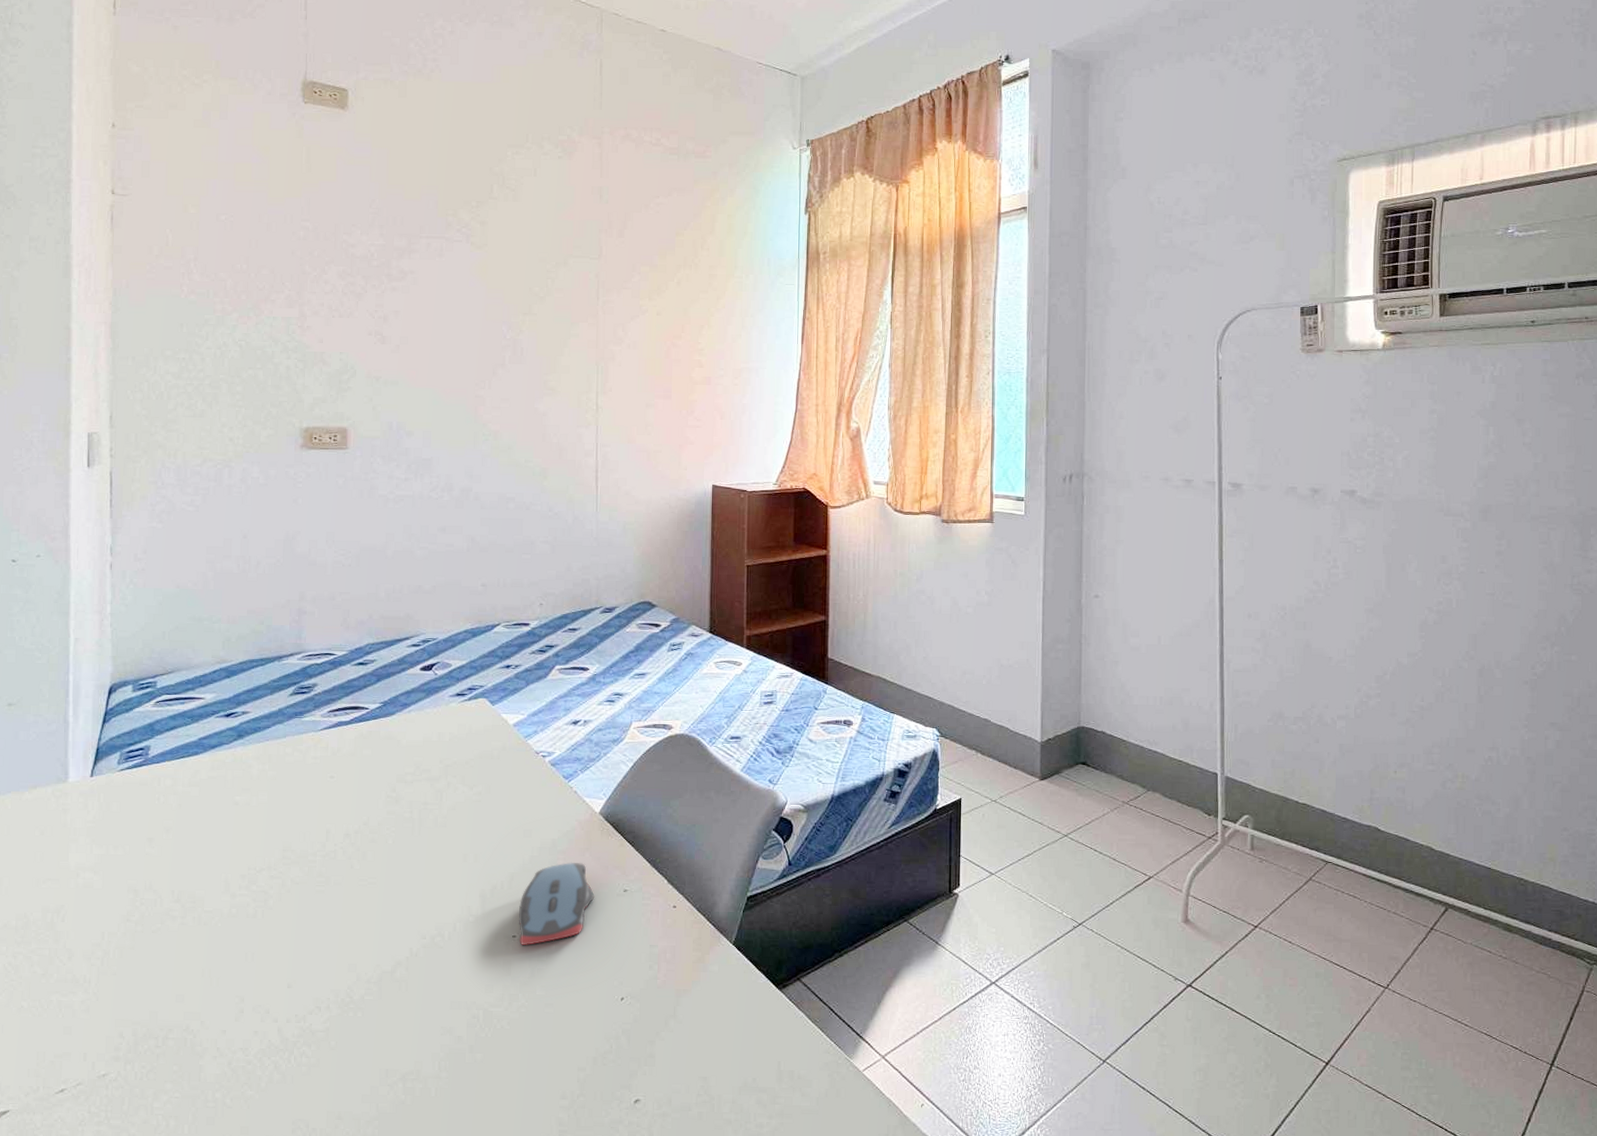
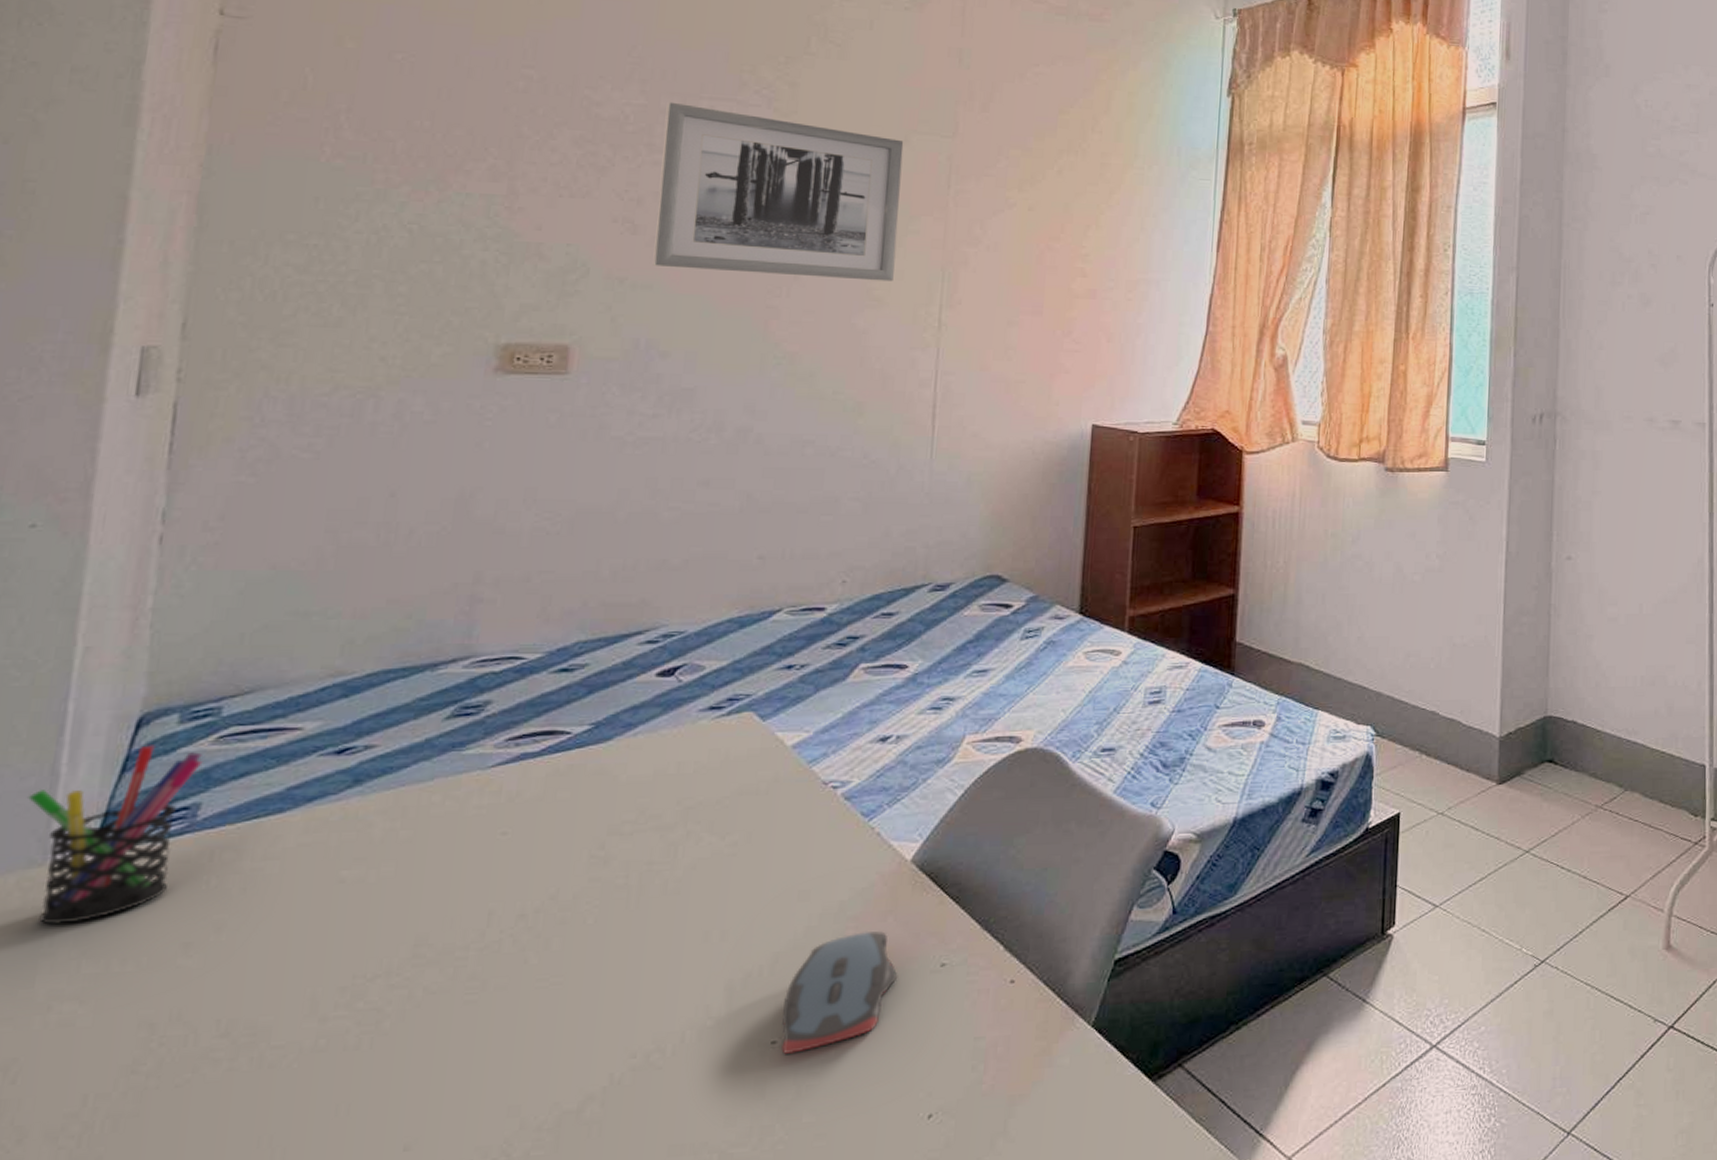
pen holder: none [52,705,149,821] -> present [26,745,203,925]
wall art: none [397,241,564,375] -> present [652,101,904,282]

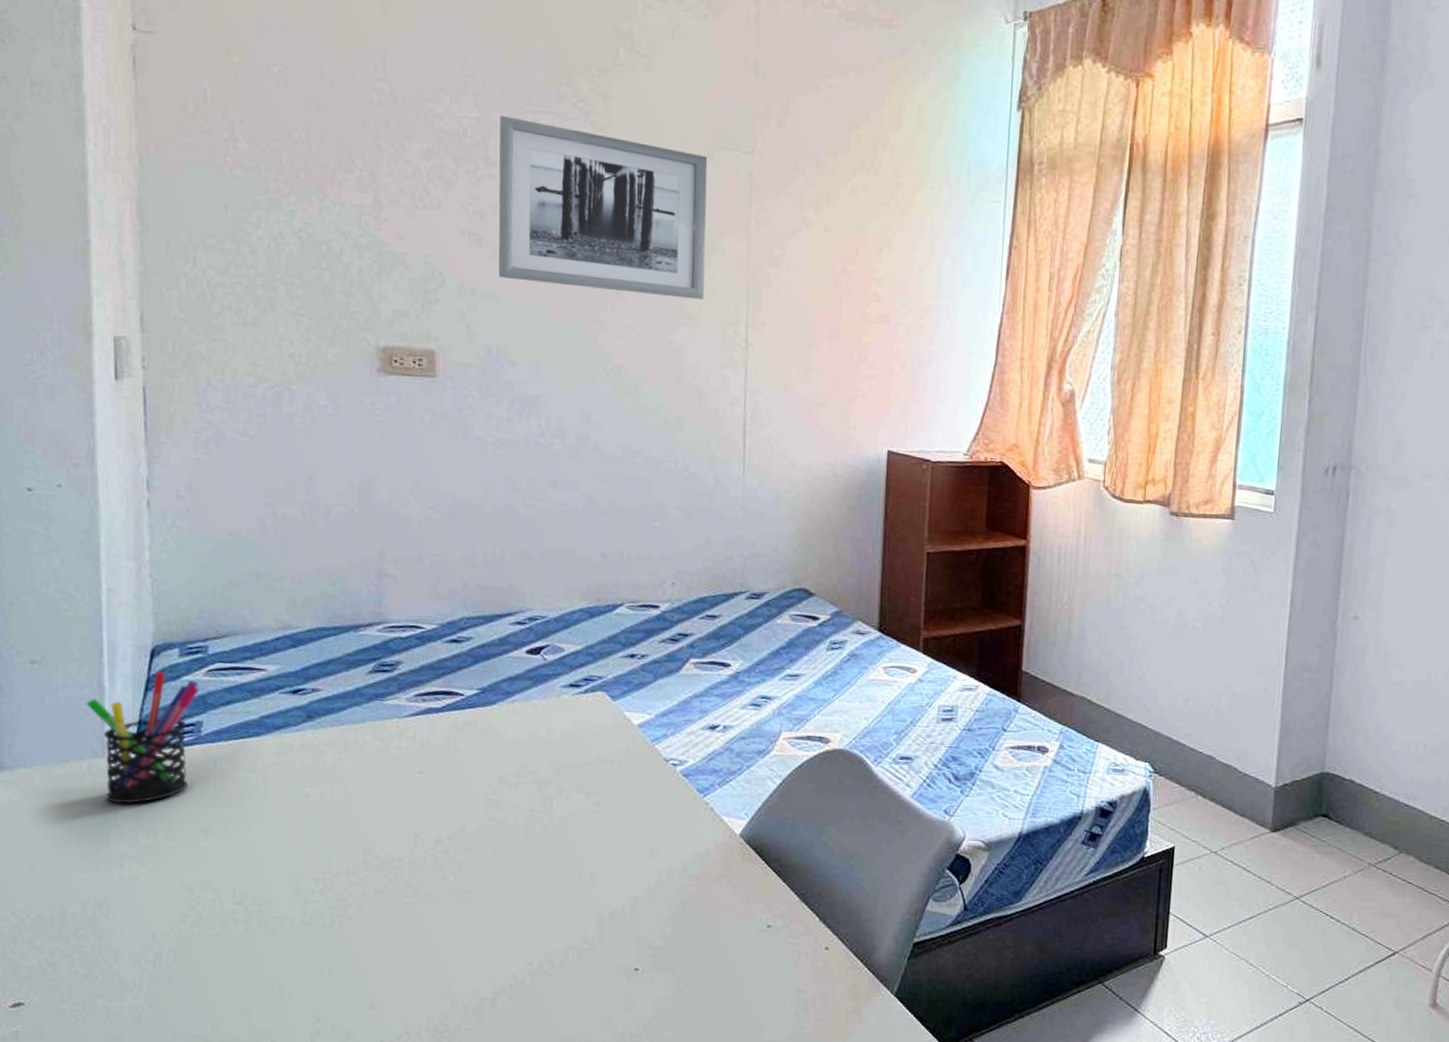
computer mouse: present [781,930,898,1055] -> none [641,889,733,981]

